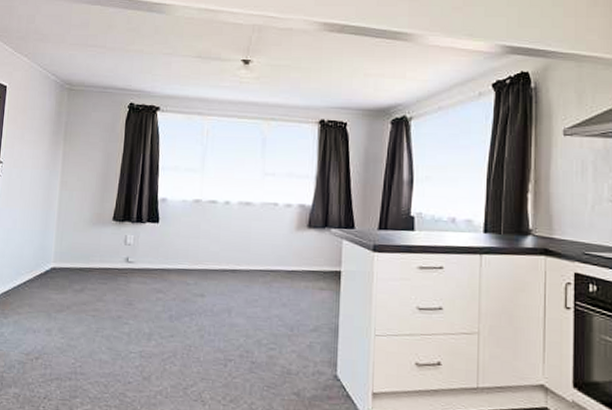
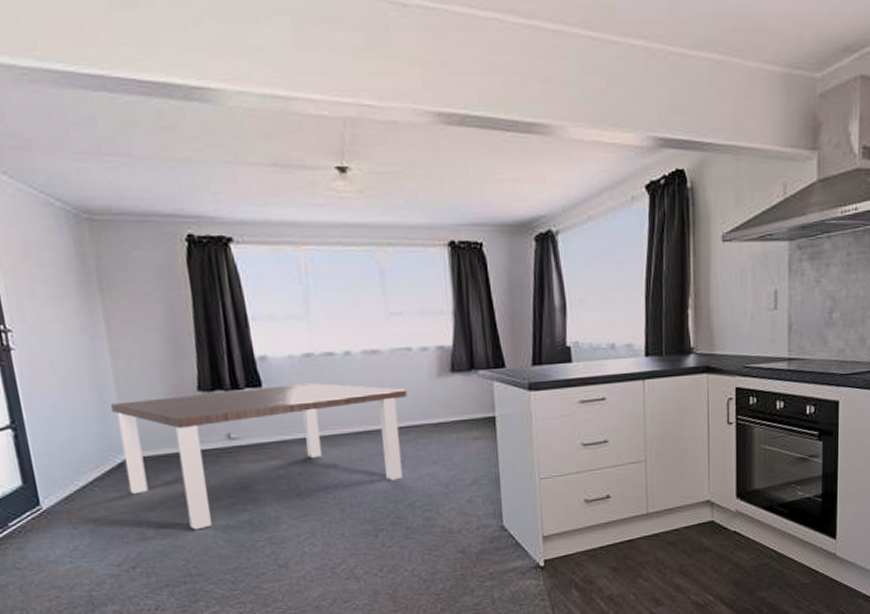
dining table: none [48,222,269,335] -> present [110,382,407,530]

